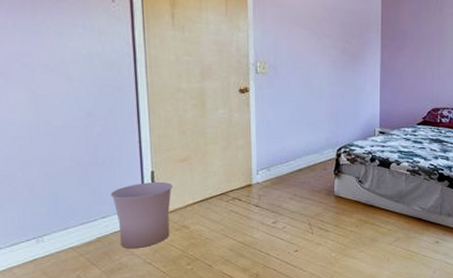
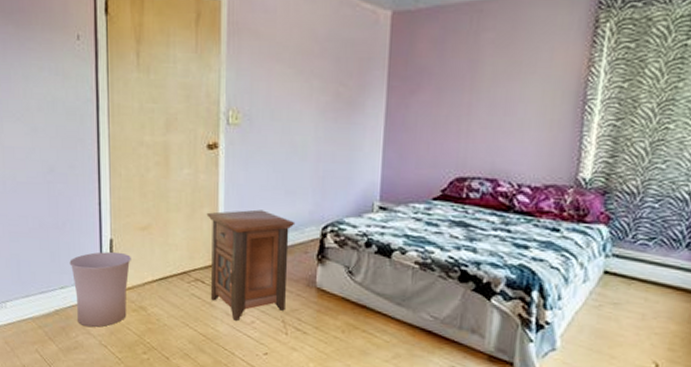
nightstand: none [241,139,316,228] -> present [206,209,296,321]

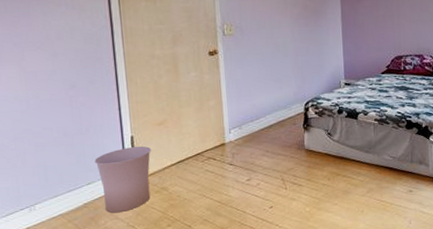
nightstand: present [206,209,296,321] -> none [213,96,284,185]

